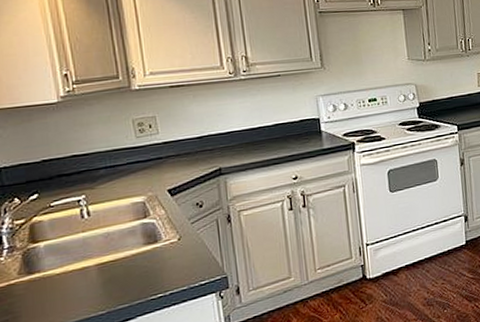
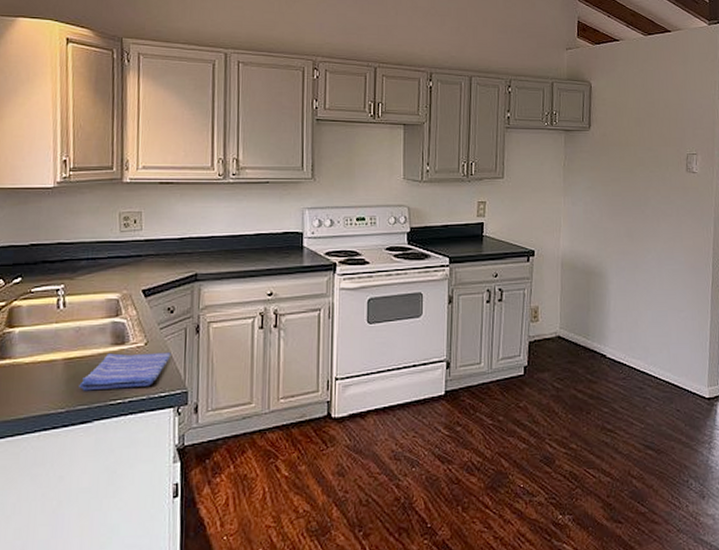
dish towel: none [116,243,206,291] -> present [79,352,171,391]

